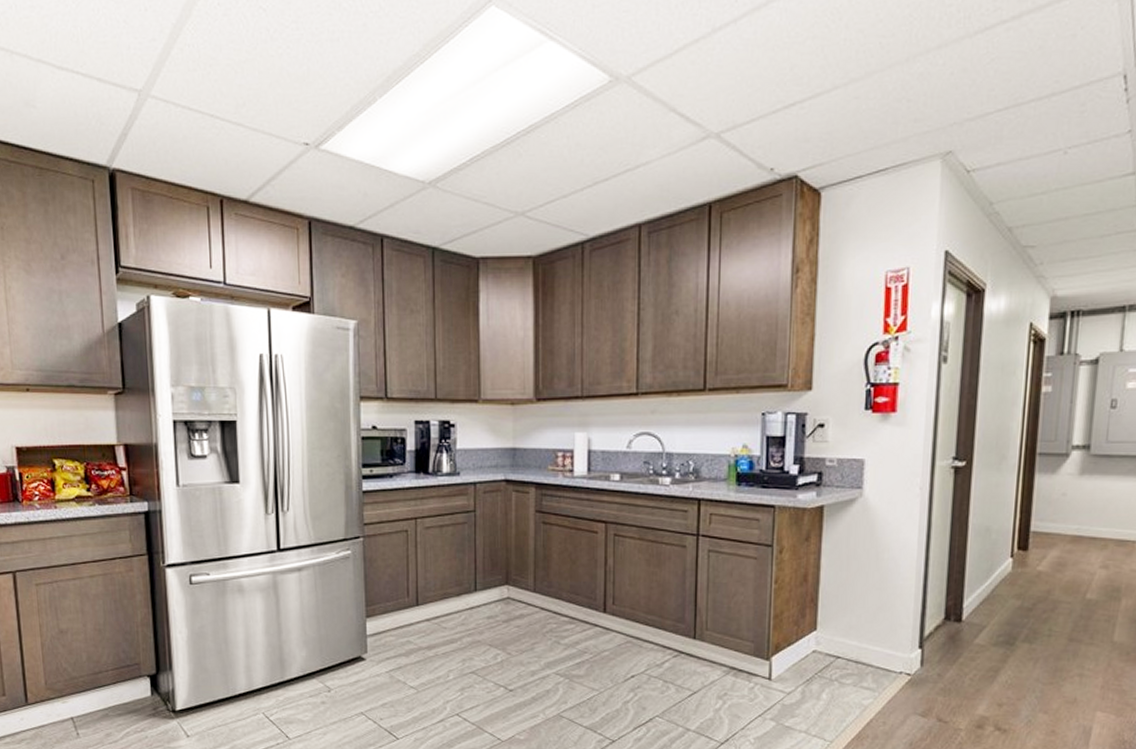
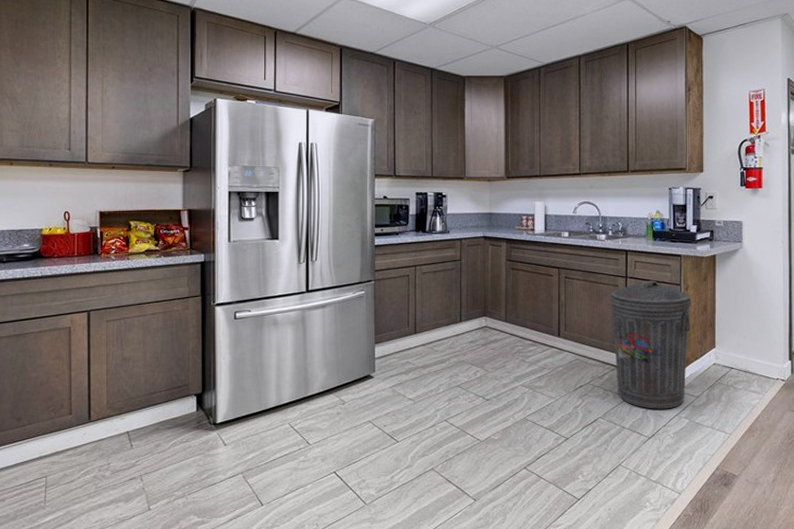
trash can: none [674,540,786,708] -> present [610,280,691,409]

